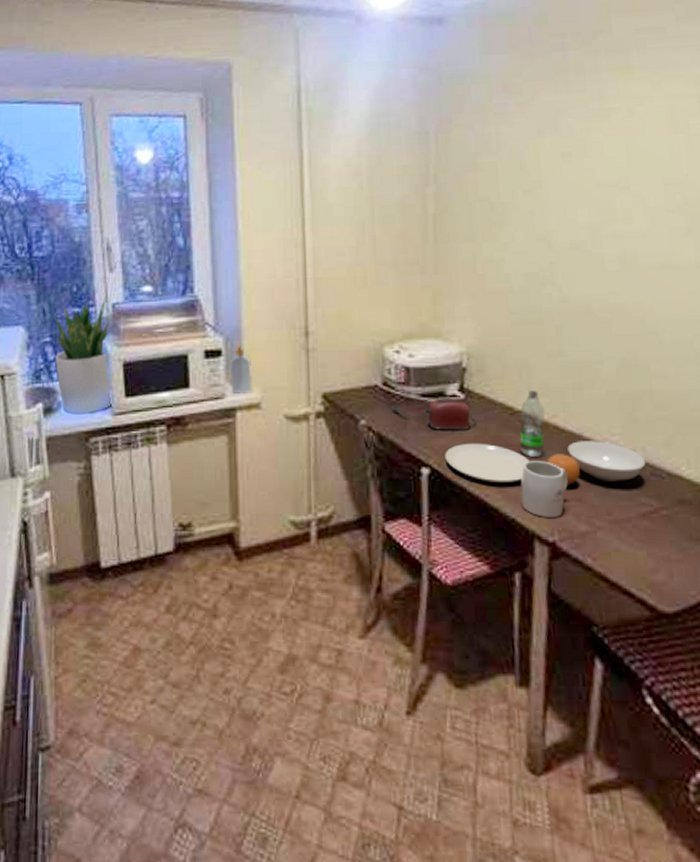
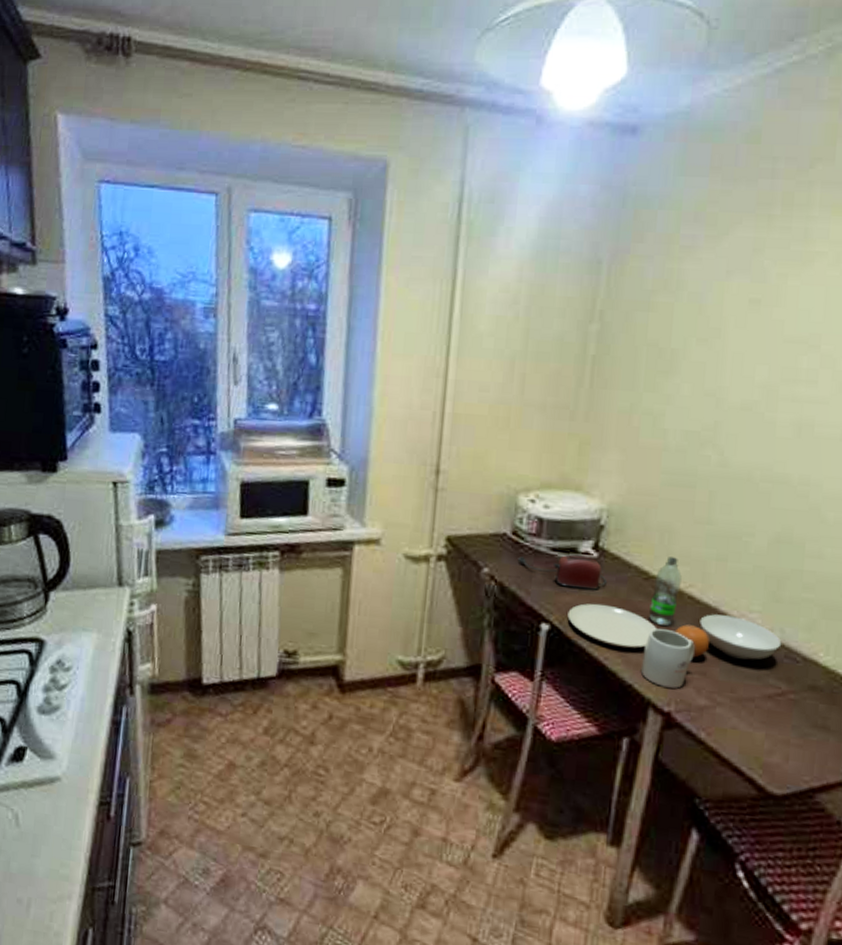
planter: present [52,296,113,415] -> none [169,410,231,531]
soap bottle: present [229,343,253,395] -> none [351,475,375,528]

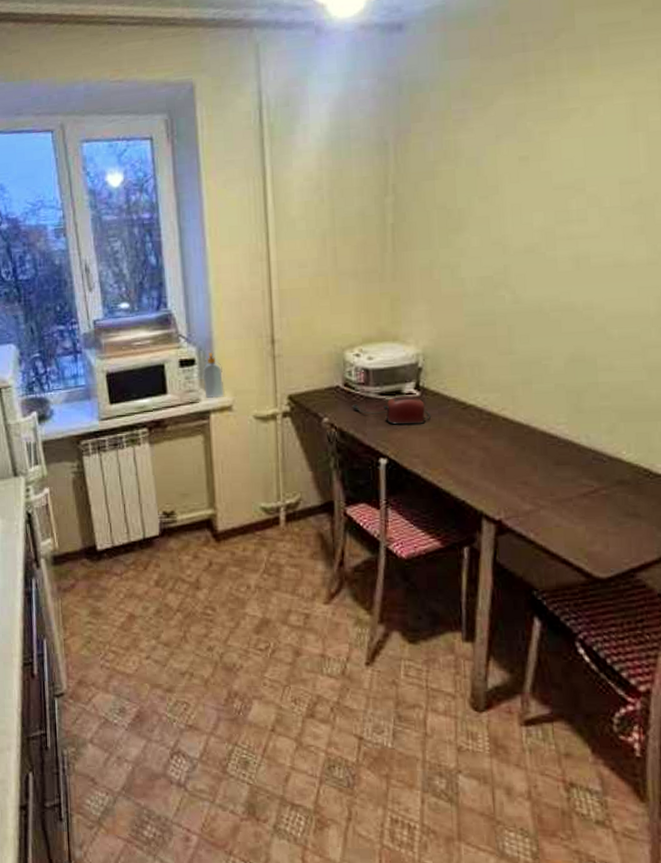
soap bottle: none [351,475,375,528] -> present [202,353,225,399]
plate: present [567,603,657,649] -> none [401,435,480,471]
mug: present [641,628,696,689] -> none [470,449,516,499]
bottle: present [649,557,682,627] -> none [470,386,495,447]
fruit: present [674,624,709,658] -> none [494,443,526,470]
bowl: present [699,614,782,661] -> none [515,430,589,466]

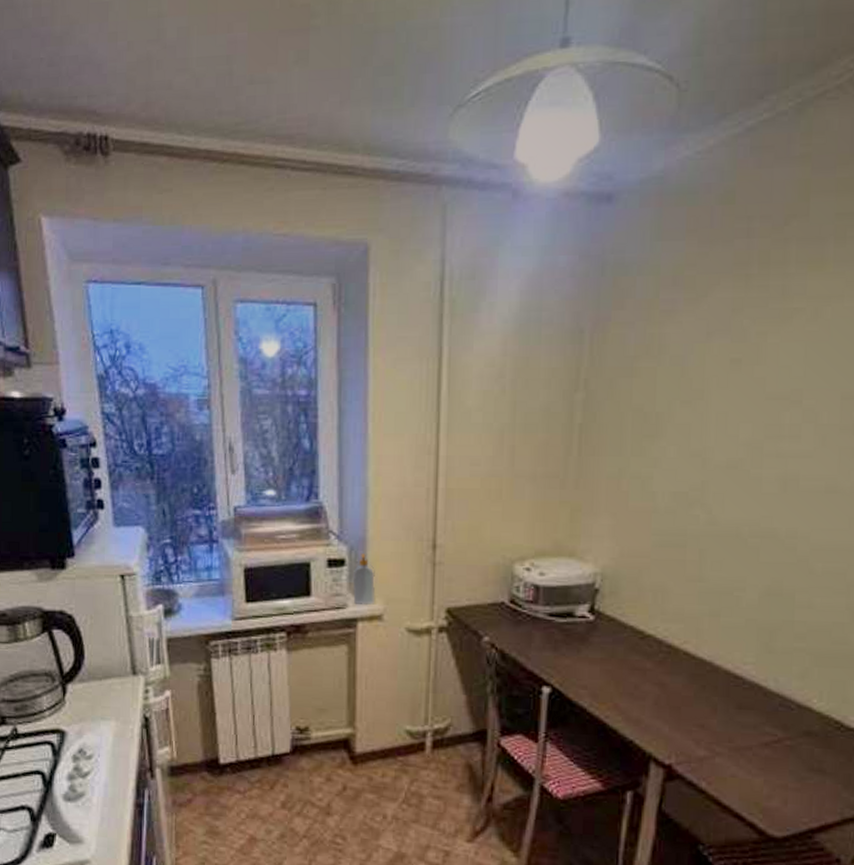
toaster: present [352,396,430,425] -> none [516,619,604,652]

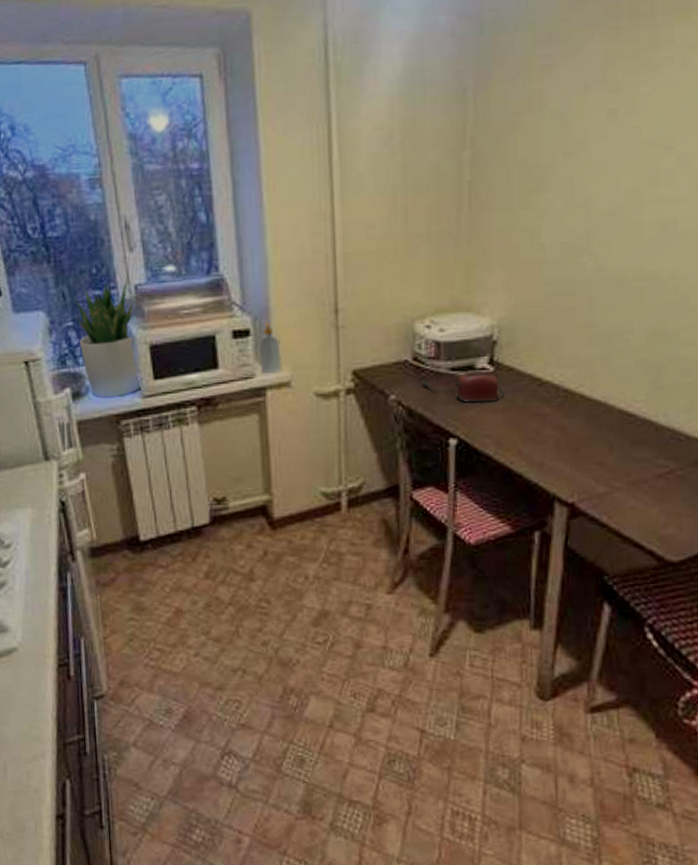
planter: none [173,499,233,618] -> present [73,277,142,398]
toaster: none [516,619,604,652] -> present [421,371,504,403]

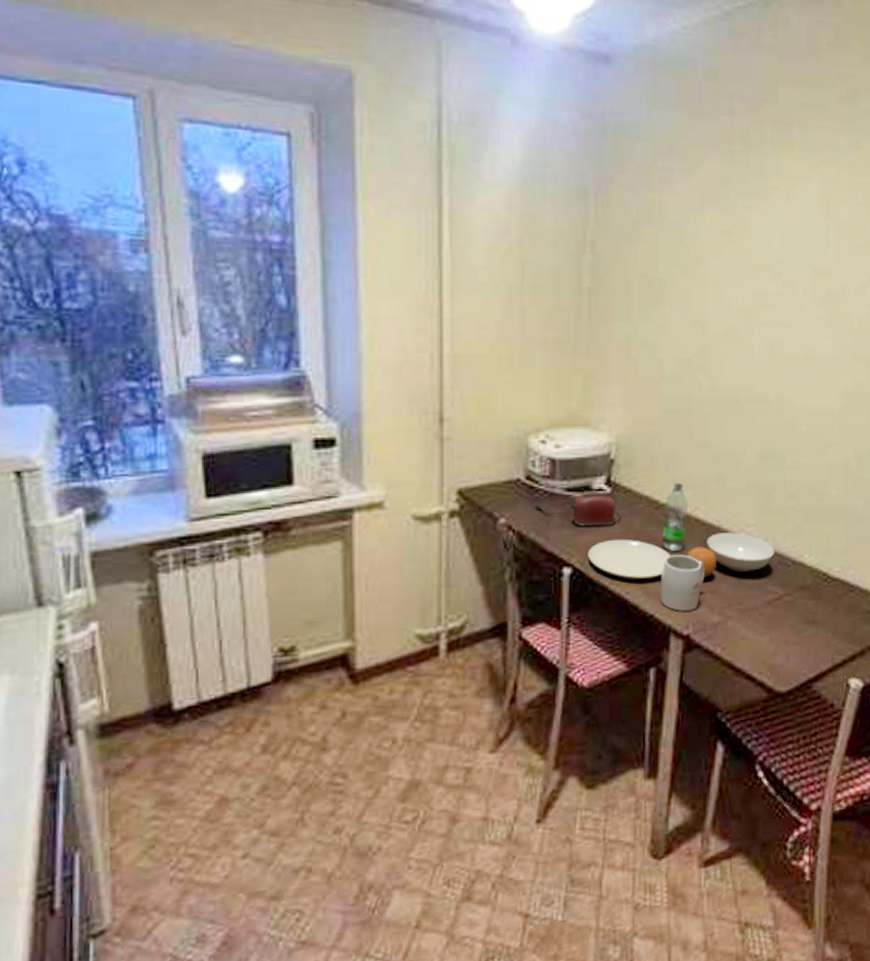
planter: present [73,277,142,398] -> none [96,367,188,522]
soap bottle: present [258,323,283,374] -> none [345,431,375,493]
plate: none [472,413,555,451] -> present [588,539,671,580]
mug: none [544,429,591,481] -> present [660,555,706,611]
bottle: none [546,361,572,426] -> present [662,483,688,552]
fruit: none [570,421,602,451] -> present [686,547,716,578]
bowl: none [592,408,667,446] -> present [707,532,775,572]

